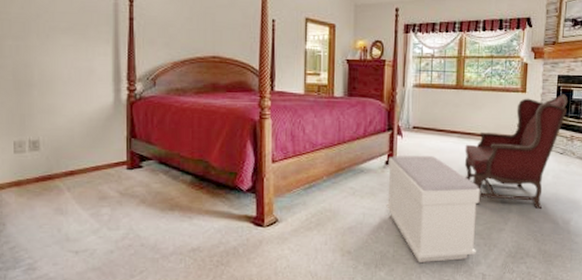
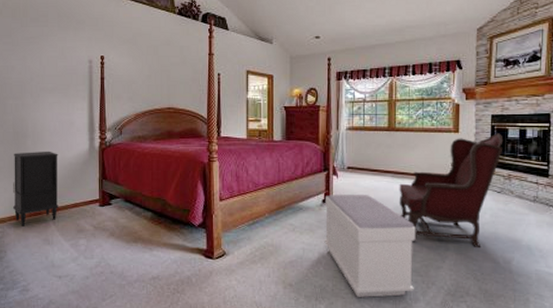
nightstand: none [14,103,75,194] -> present [13,151,59,226]

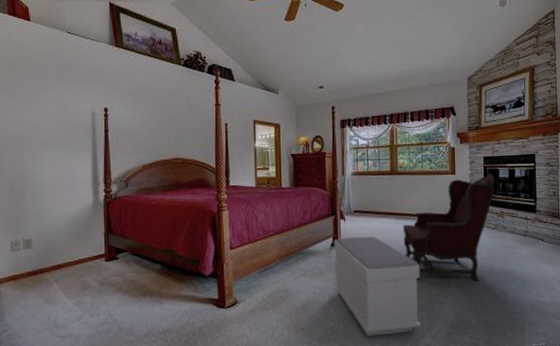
nightstand: present [13,151,59,226] -> none [11,206,61,287]

